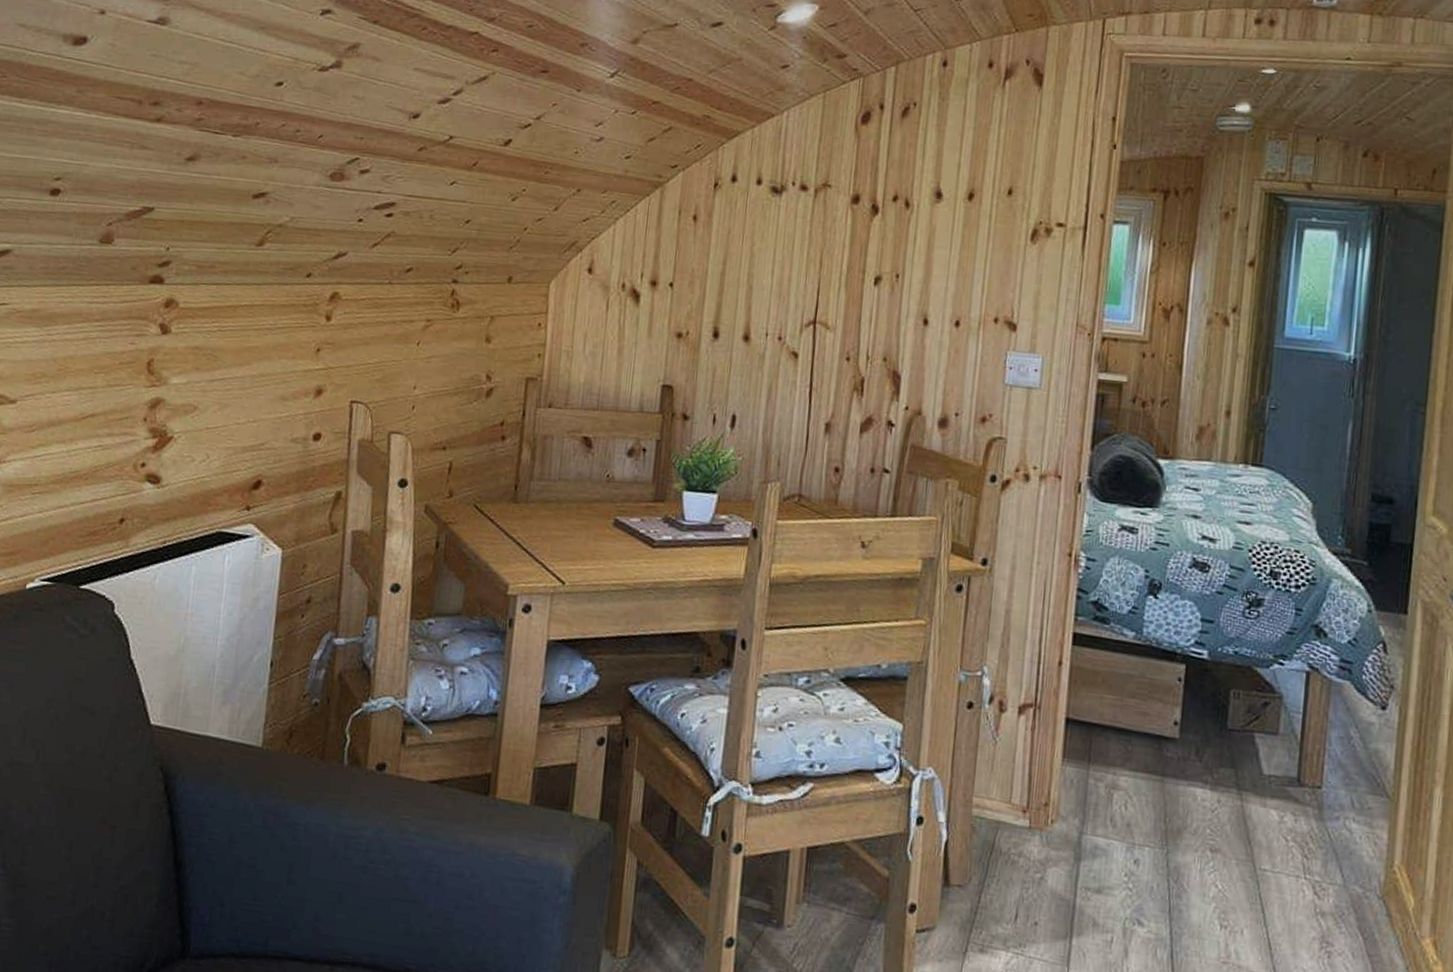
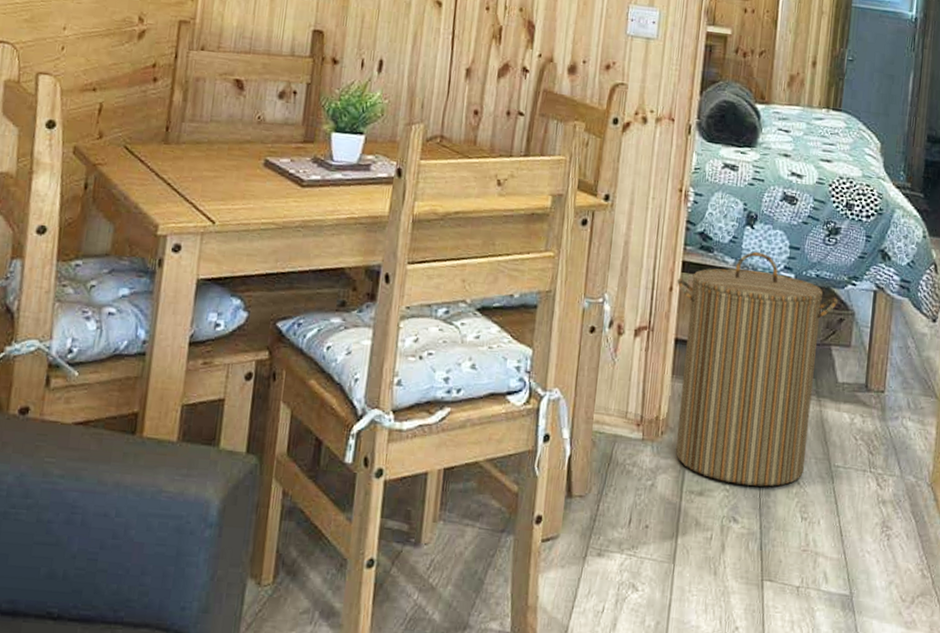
laundry hamper: none [1067,624,1263,888] -> present [676,252,839,487]

